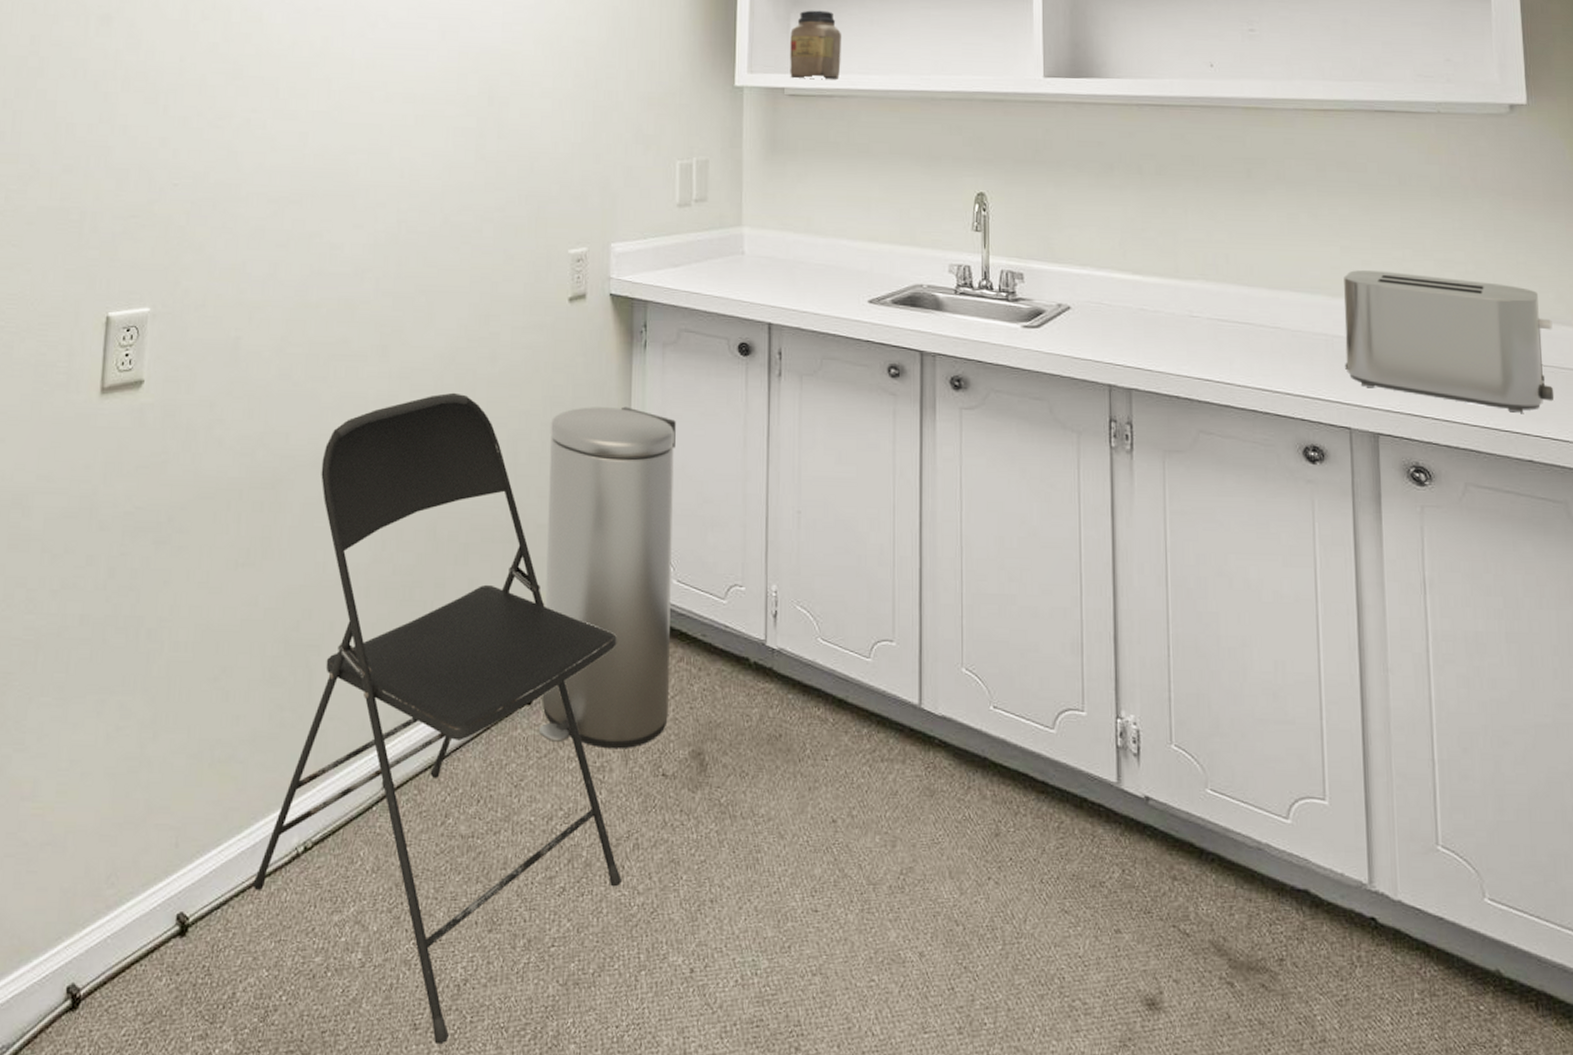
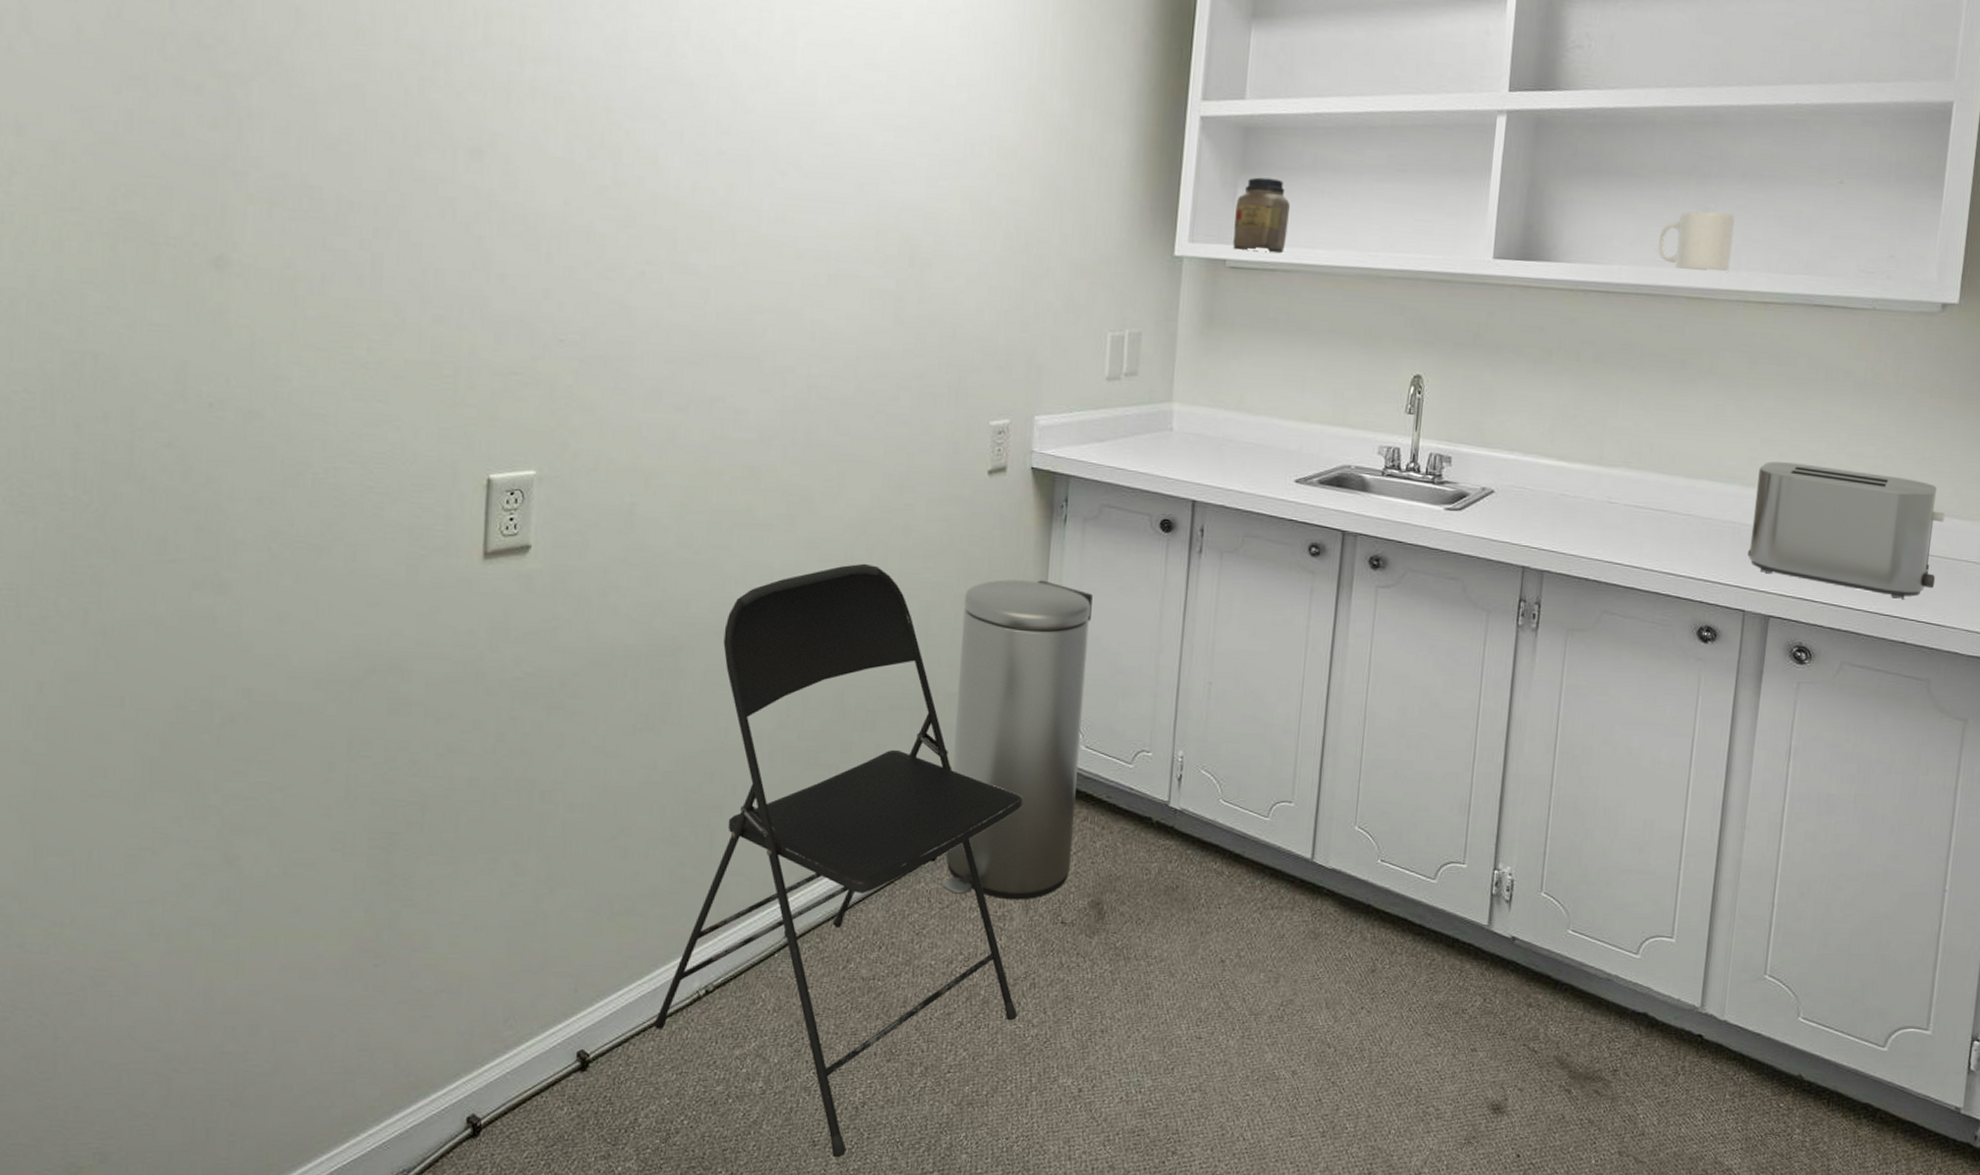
cup: none [1206,24,1283,83] -> present [1657,211,1735,273]

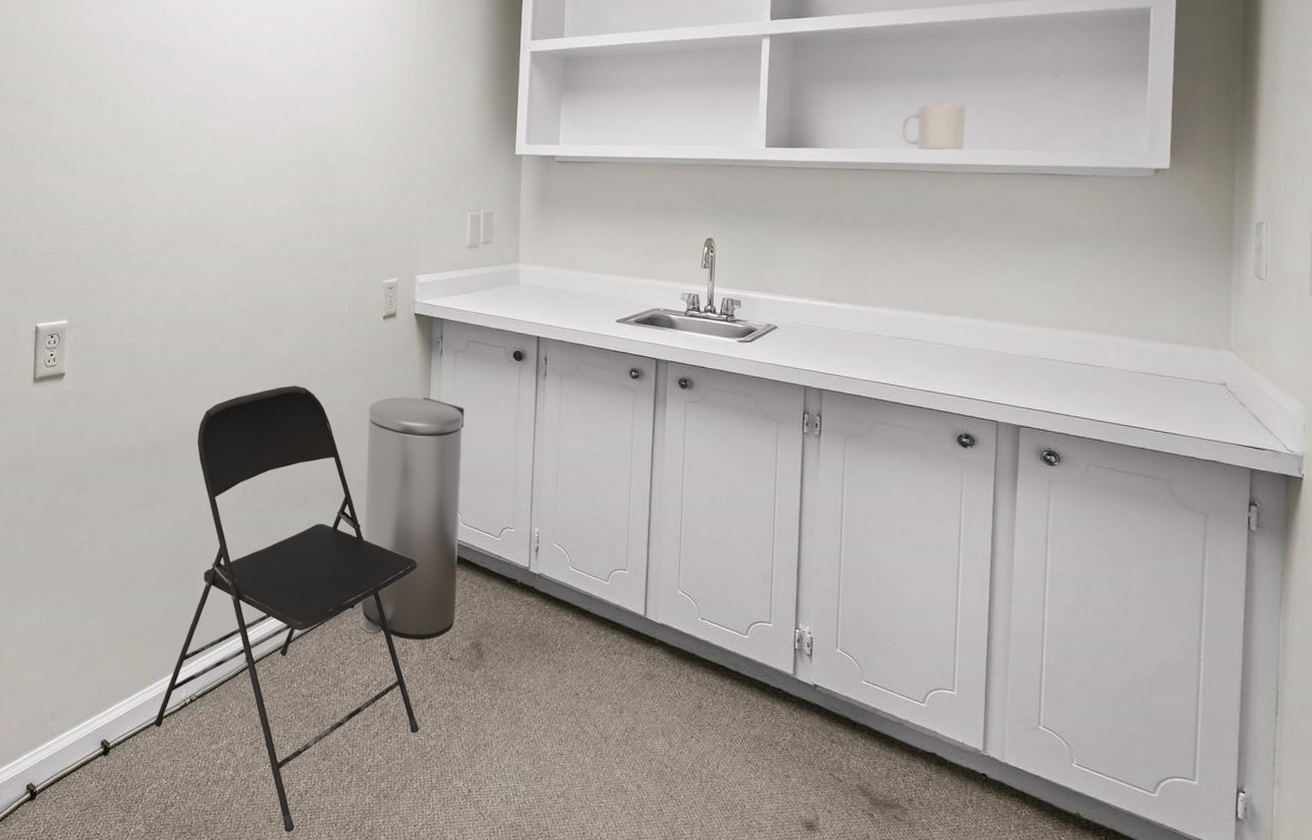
jar: present [1232,177,1291,254] -> none [559,94,603,150]
toaster: present [1748,461,1945,599] -> none [997,300,1173,412]

